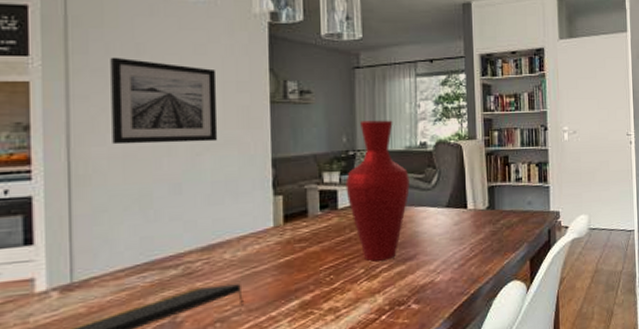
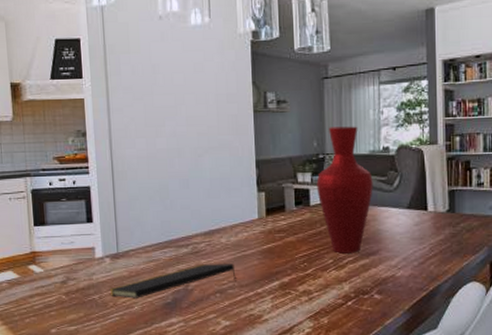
wall art: present [110,57,218,145] -> none [136,76,214,148]

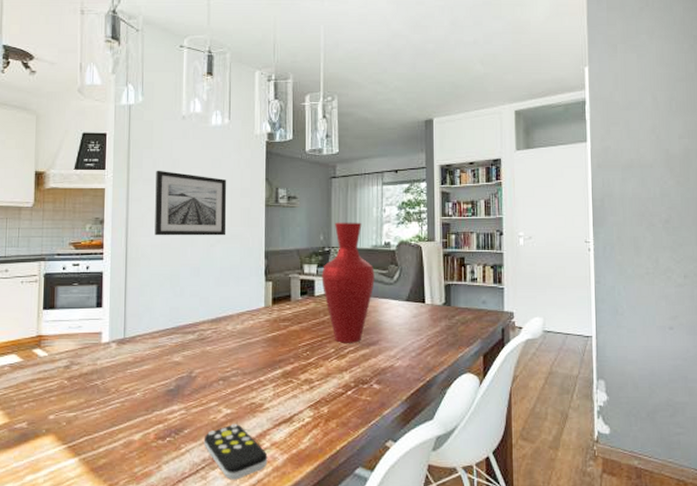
notepad: present [109,264,236,298] -> none [112,351,240,385]
wall art: none [136,76,214,148] -> present [155,170,227,236]

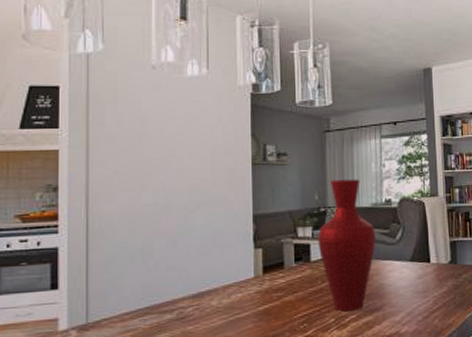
wall art: present [155,170,227,236] -> none [122,127,208,203]

